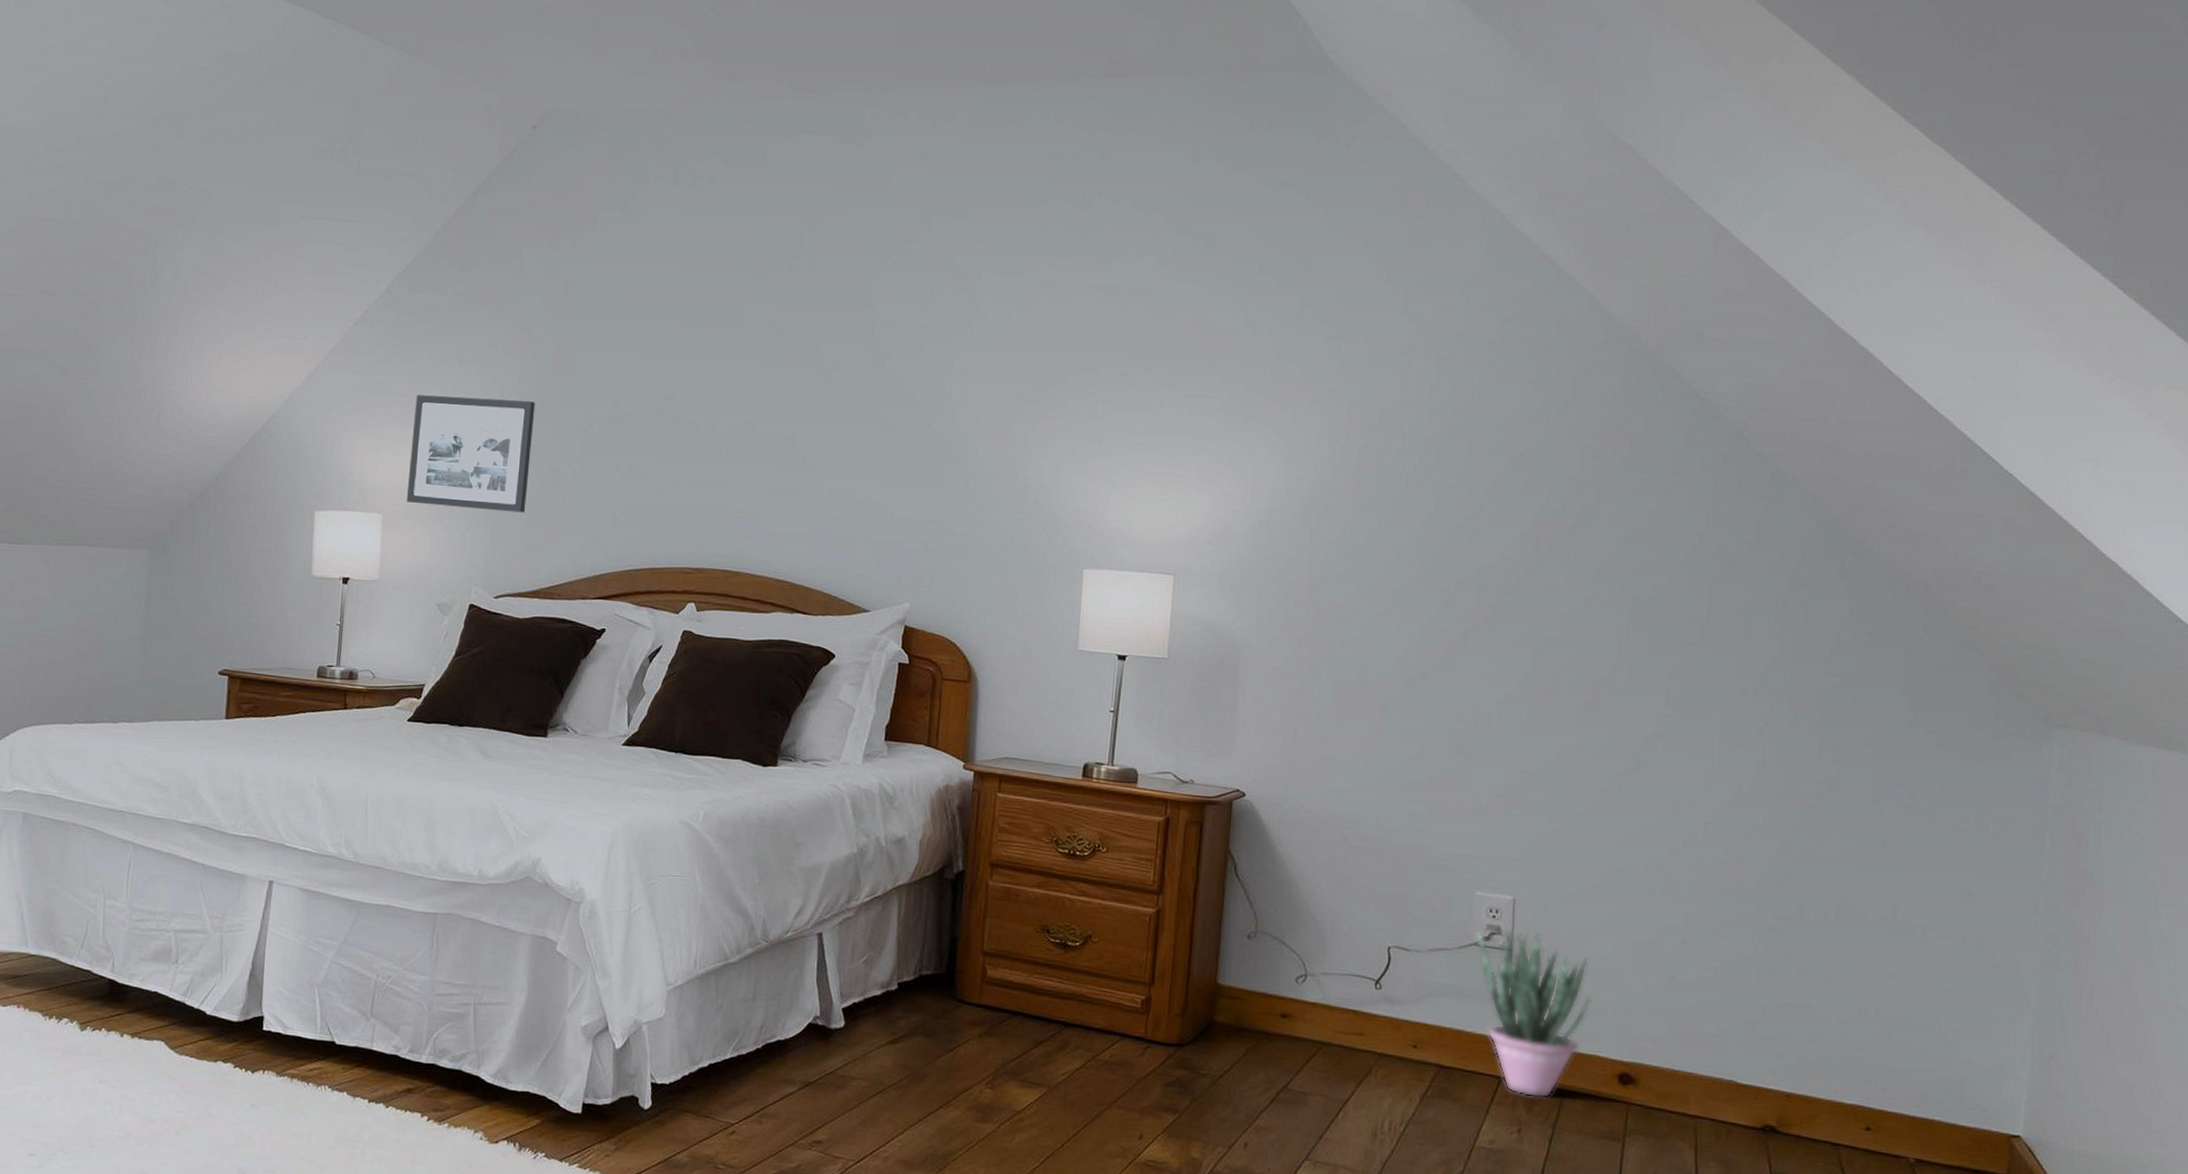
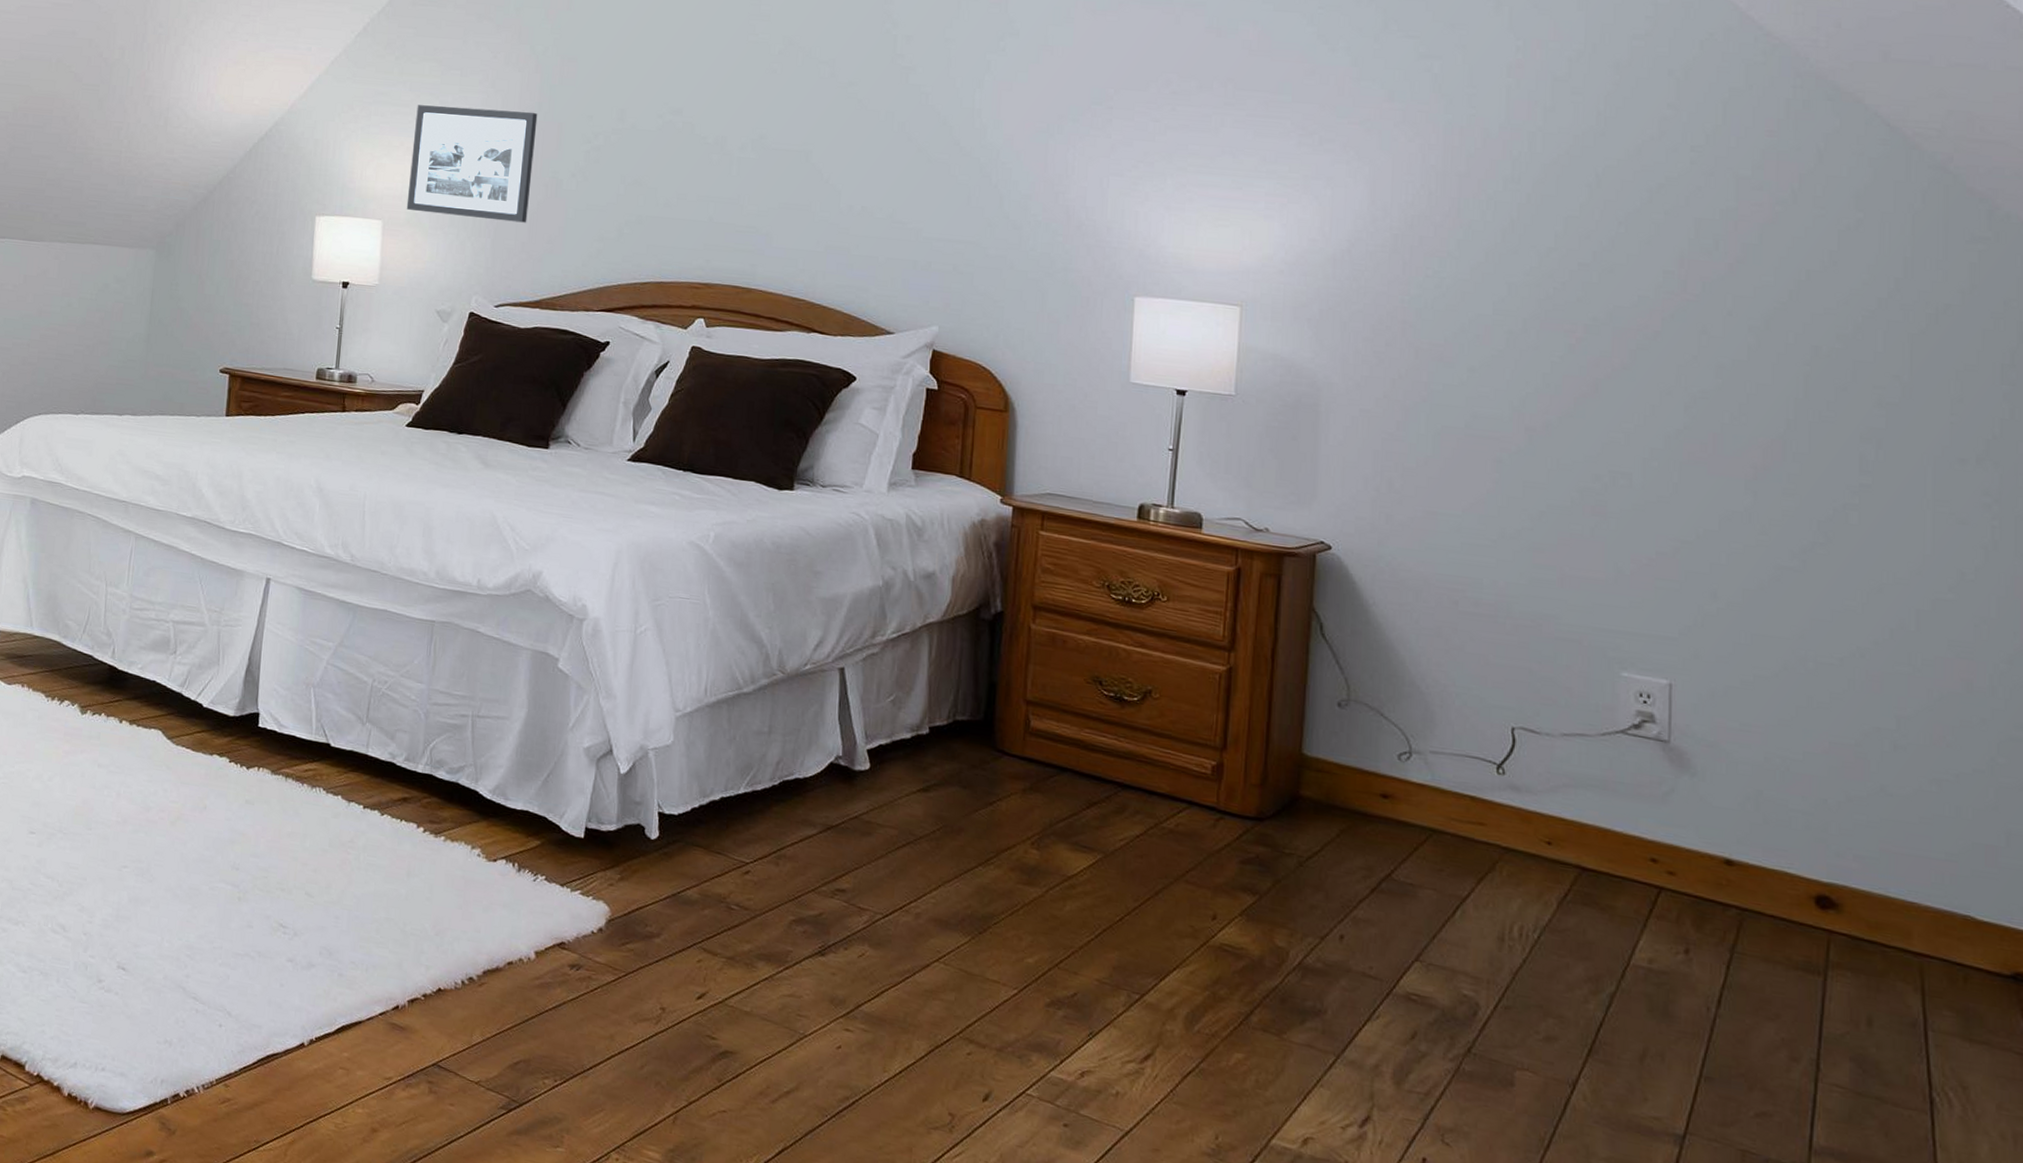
potted plant: present [1476,928,1593,1098] -> none [1623,716,1777,917]

